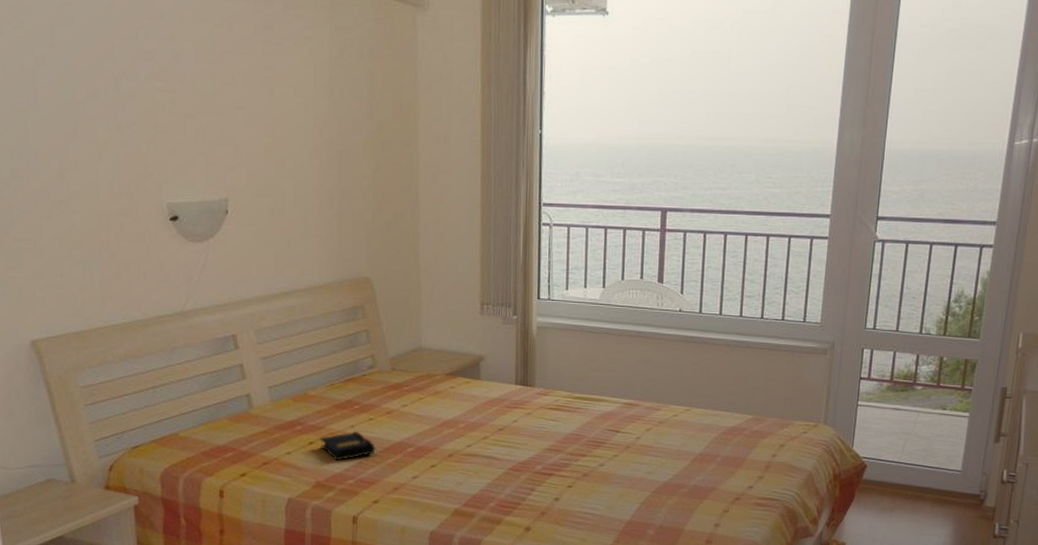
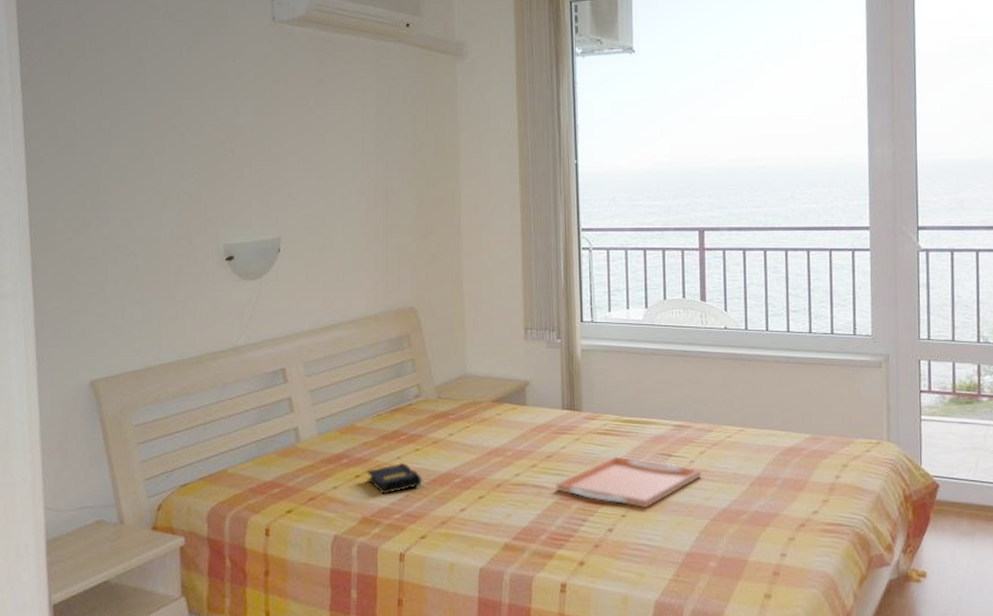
serving tray: none [506,431,646,479] -> present [556,456,701,508]

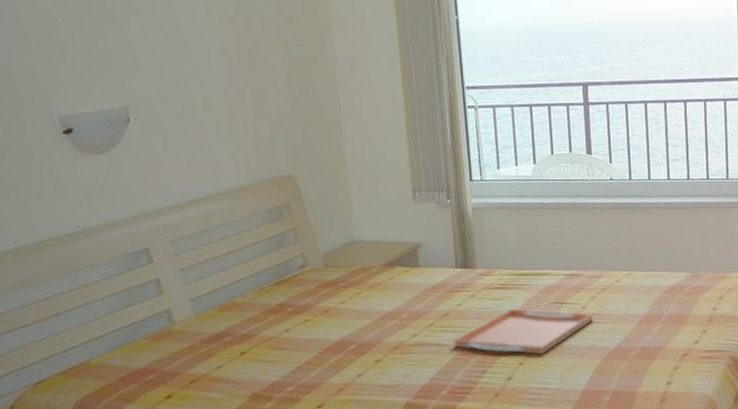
book: present [366,462,422,495] -> none [252,334,315,369]

